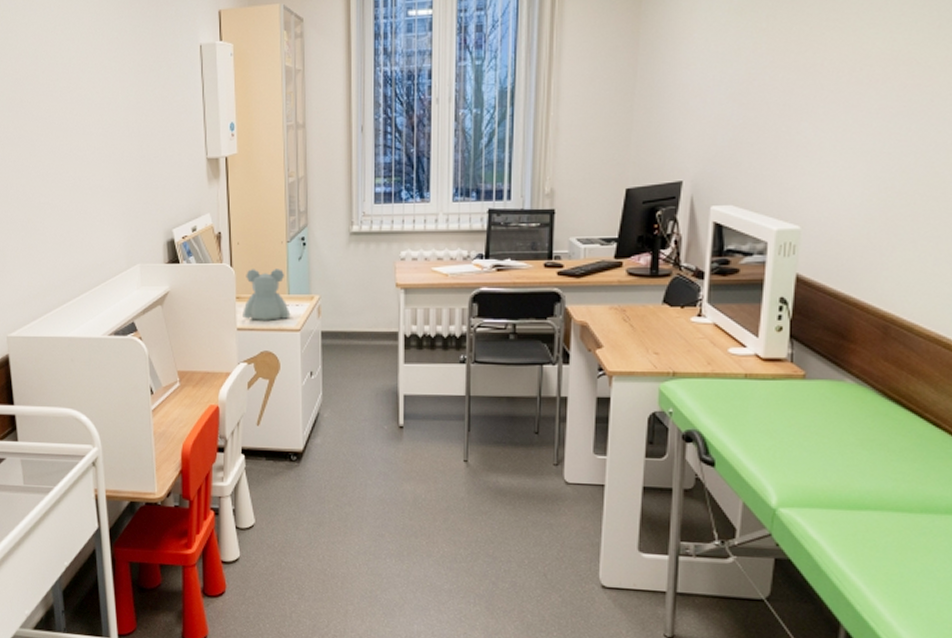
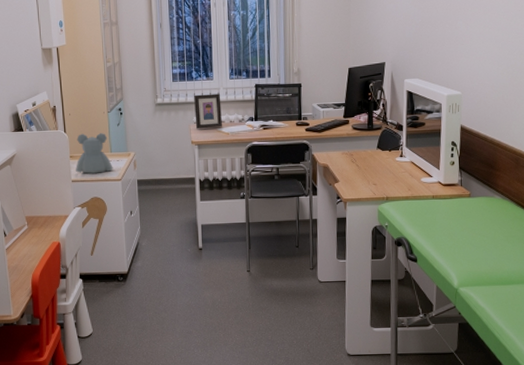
picture frame: none [401,221,440,268] -> present [193,94,222,129]

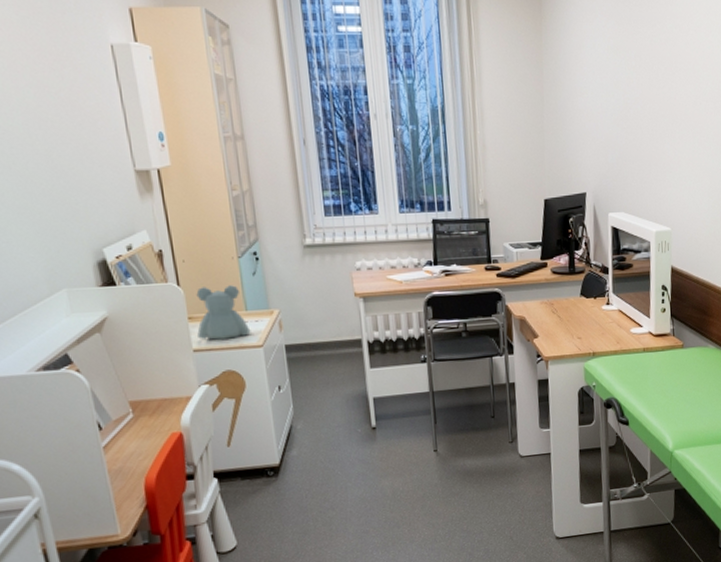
picture frame: present [193,94,222,129] -> none [353,231,393,277]

